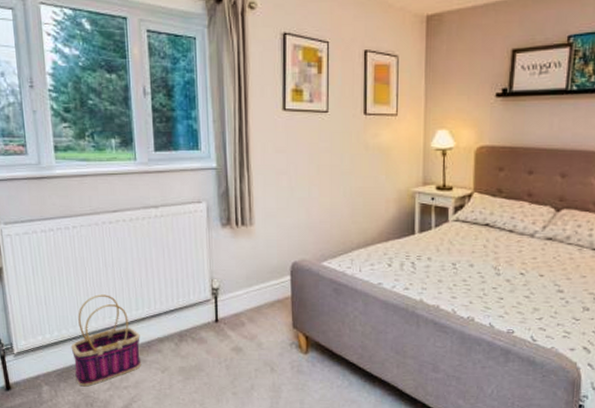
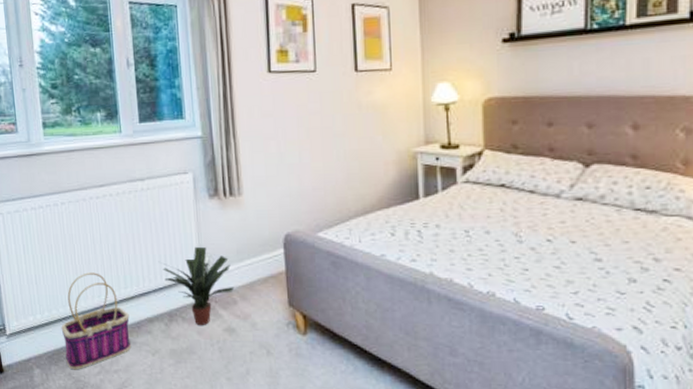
potted plant: none [174,272,243,345] -> present [162,246,235,325]

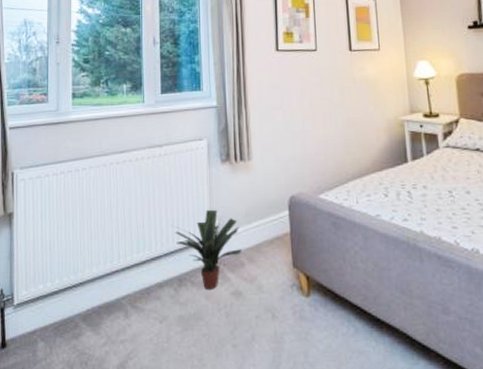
basket: present [61,272,131,370] -> none [70,237,140,342]

